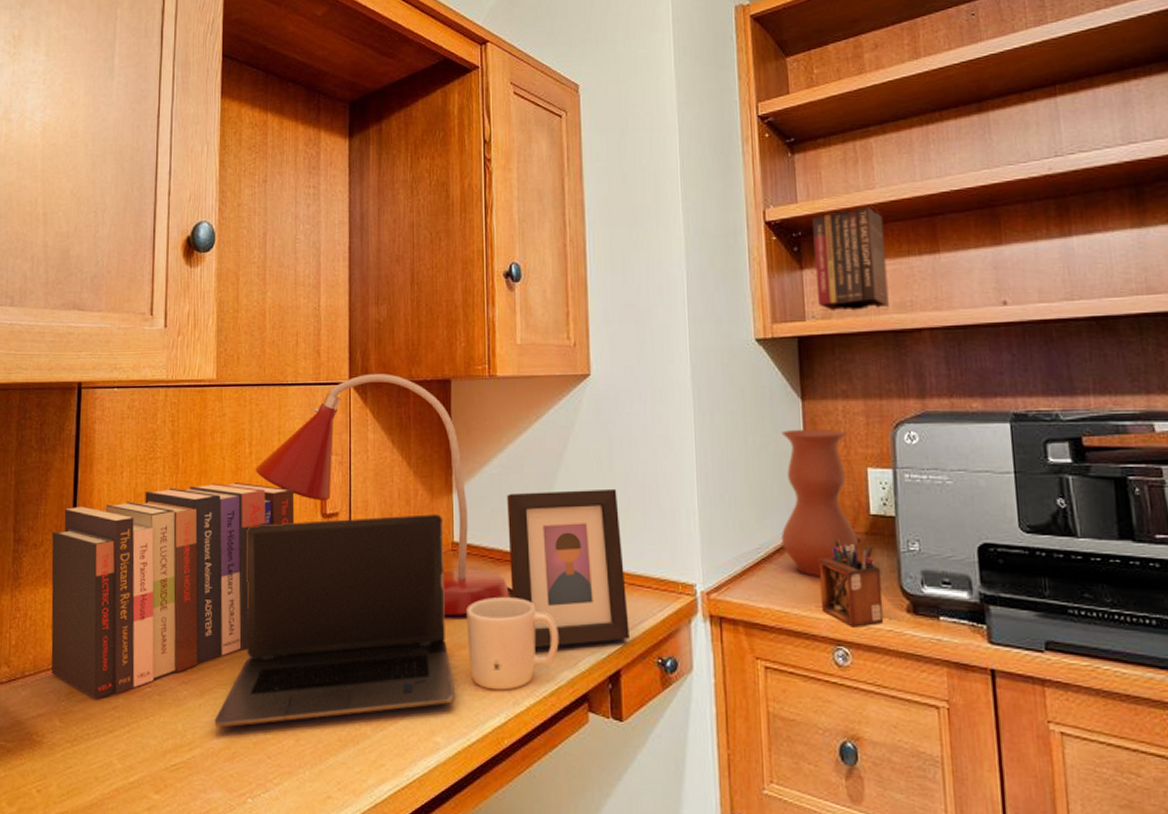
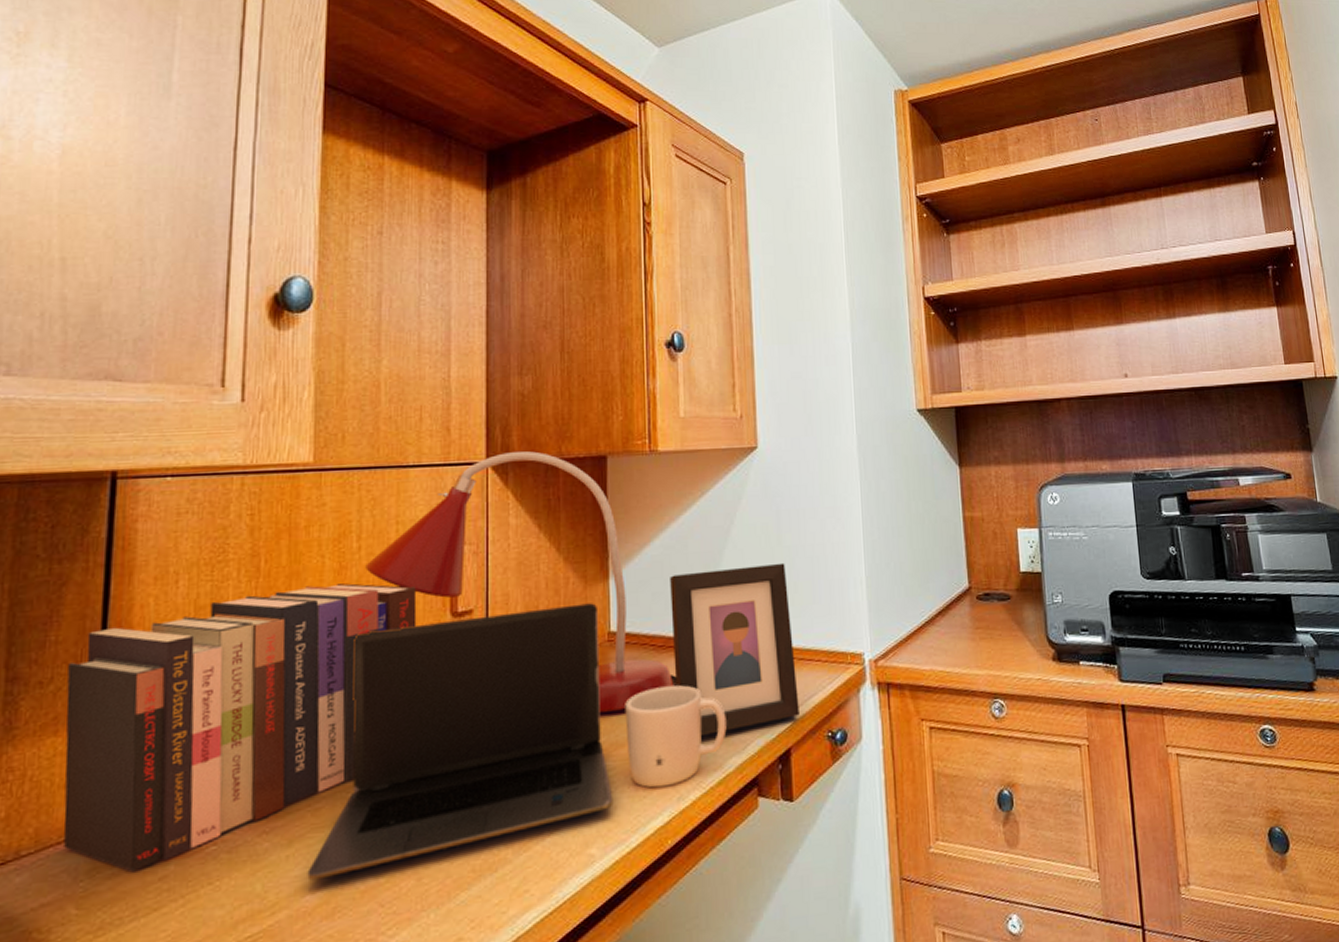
vase: present [781,428,859,578] -> none [941,494,1012,635]
books: present [812,205,889,312] -> none [966,285,1033,383]
desk organizer: present [818,538,884,629] -> none [976,596,1034,681]

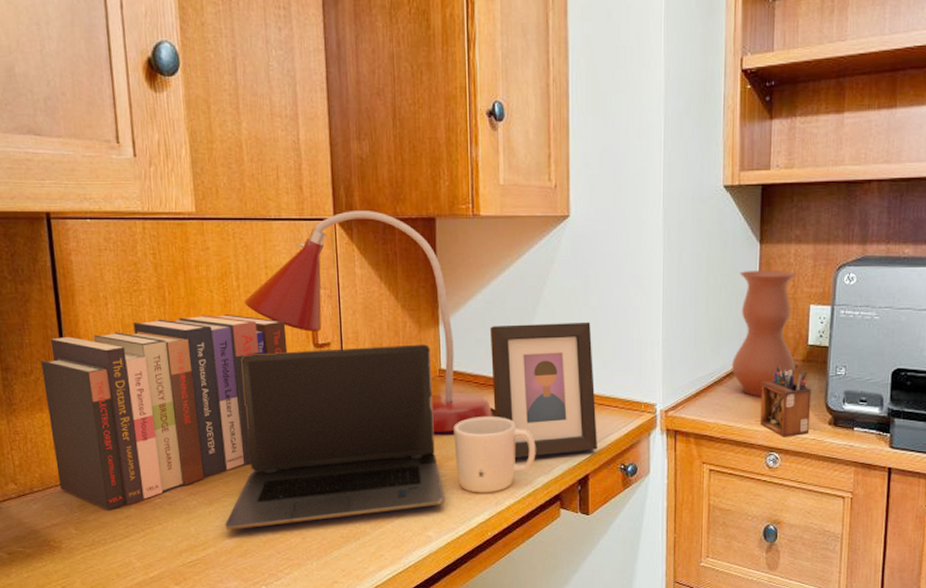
vase: none [941,494,1012,635] -> present [732,269,797,397]
desk organizer: none [976,596,1034,681] -> present [760,365,812,438]

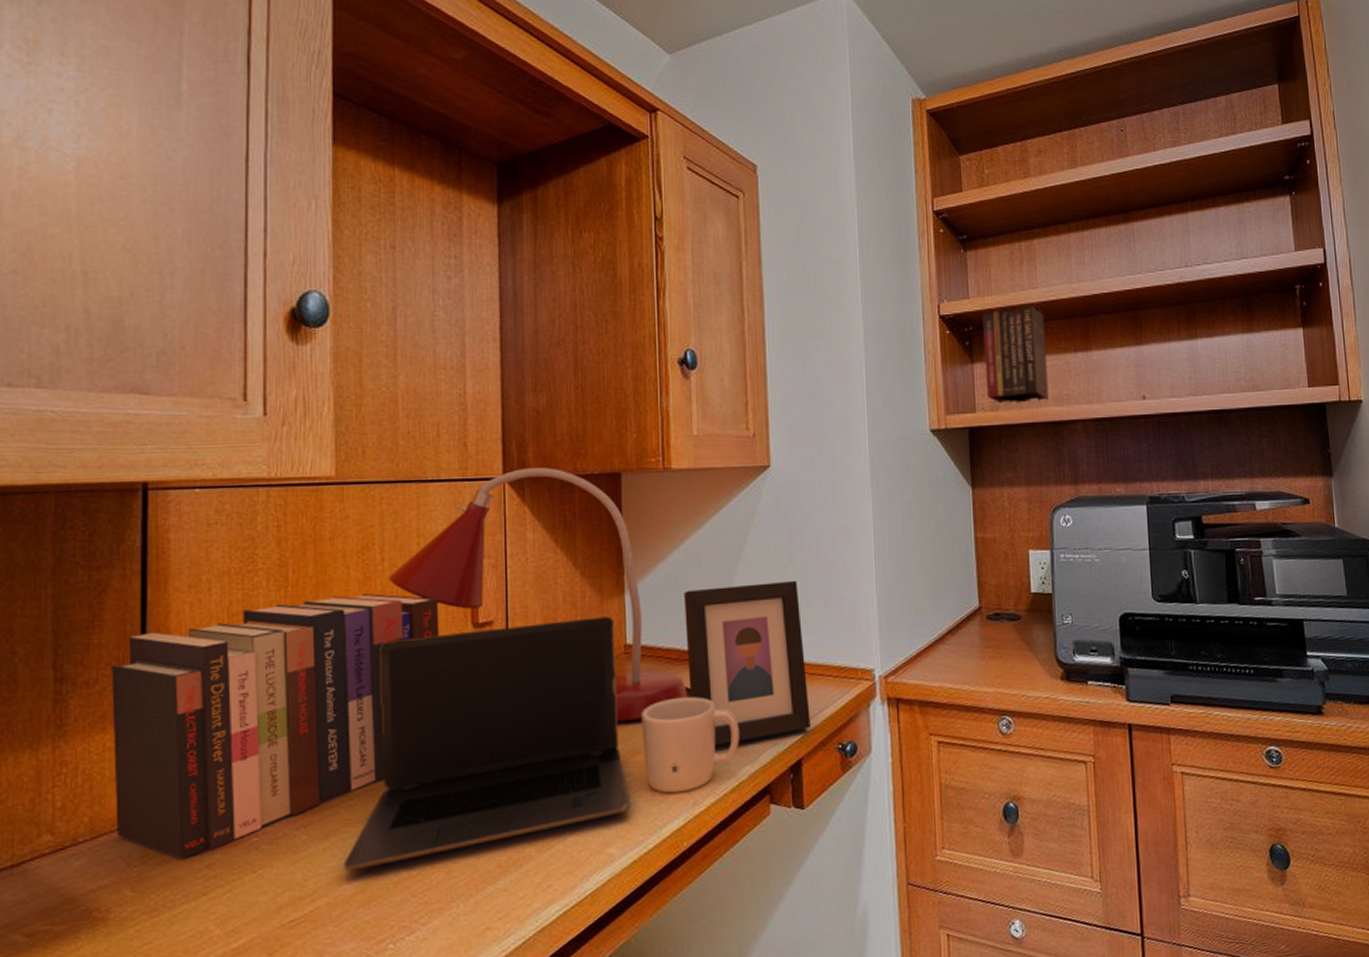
vase: present [732,269,797,397] -> none [953,515,1022,654]
desk organizer: present [760,365,812,438] -> none [986,616,1042,699]
books: none [782,57,850,161] -> present [982,303,1049,404]

